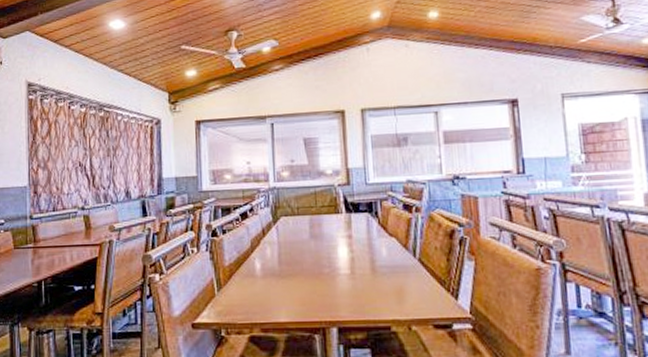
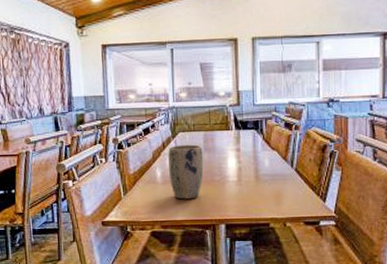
plant pot: none [269,230,310,297] -> present [168,144,204,200]

